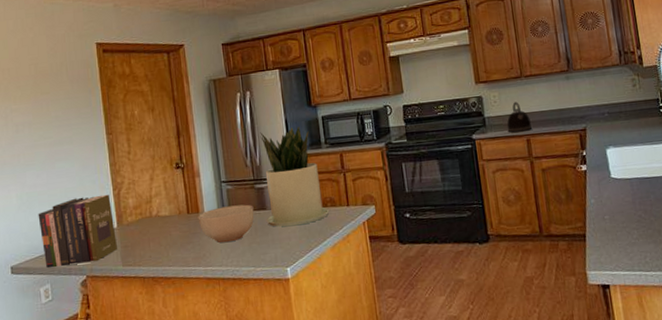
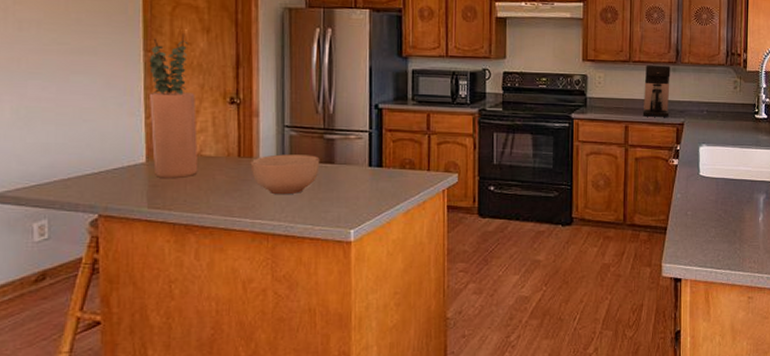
books: present [38,194,117,268] -> none [39,121,143,201]
vase: none [111,115,158,240] -> present [149,33,199,179]
planter: present [260,126,330,227] -> none [333,77,407,185]
kettle: present [507,101,532,133] -> none [607,86,633,118]
coffee maker: none [538,74,570,128] -> present [642,64,671,117]

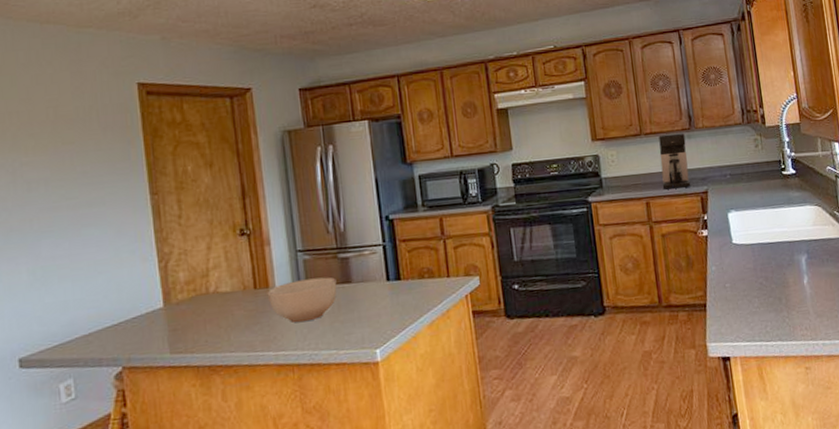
vase: present [149,33,199,179] -> none [156,171,216,322]

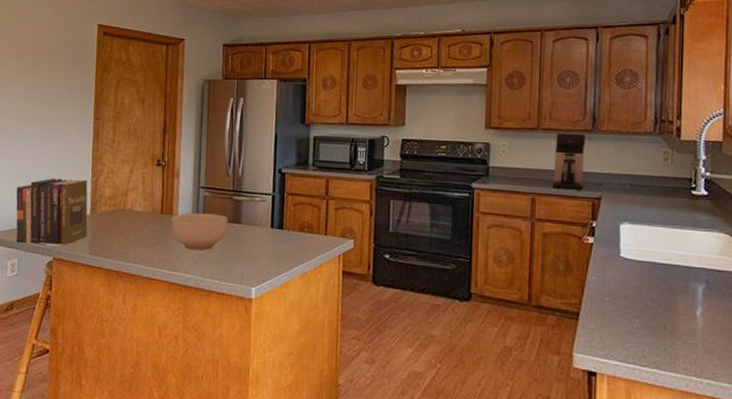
books: none [57,267,163,360] -> present [16,178,88,245]

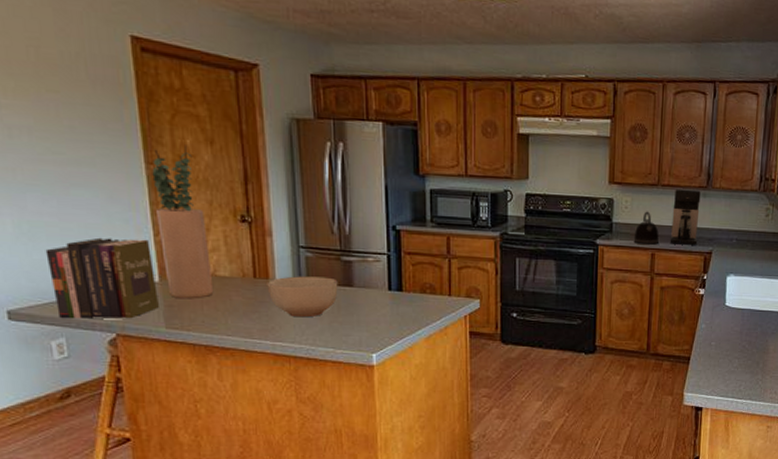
vase: none [95,104,130,230] -> present [152,145,214,299]
kettle: none [512,155,541,190] -> present [633,211,660,246]

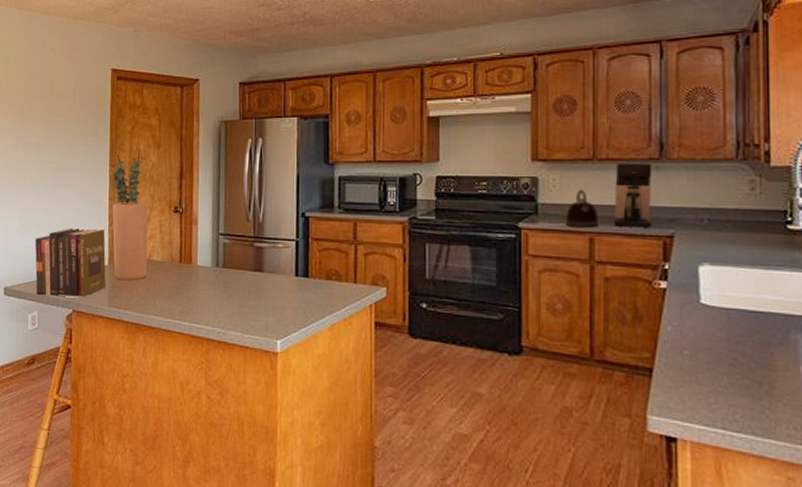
bowl: present [267,276,338,318] -> none [189,261,250,301]

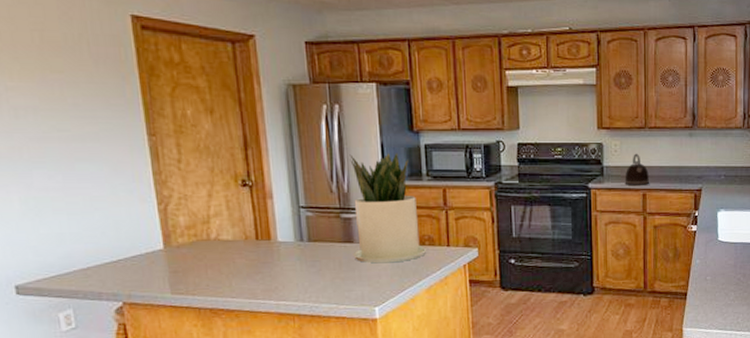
books: present [35,228,106,297] -> none [52,208,164,291]
vase: present [112,149,148,281] -> none [154,115,218,265]
planter: none [261,184,333,296] -> present [349,153,427,264]
coffee maker: present [613,162,652,227] -> none [660,130,687,184]

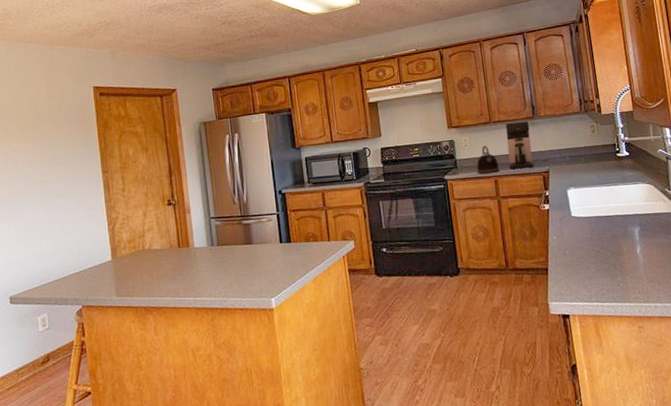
planter: present [349,153,427,264] -> none [247,167,312,261]
coffee maker: none [660,130,687,184] -> present [506,121,534,170]

